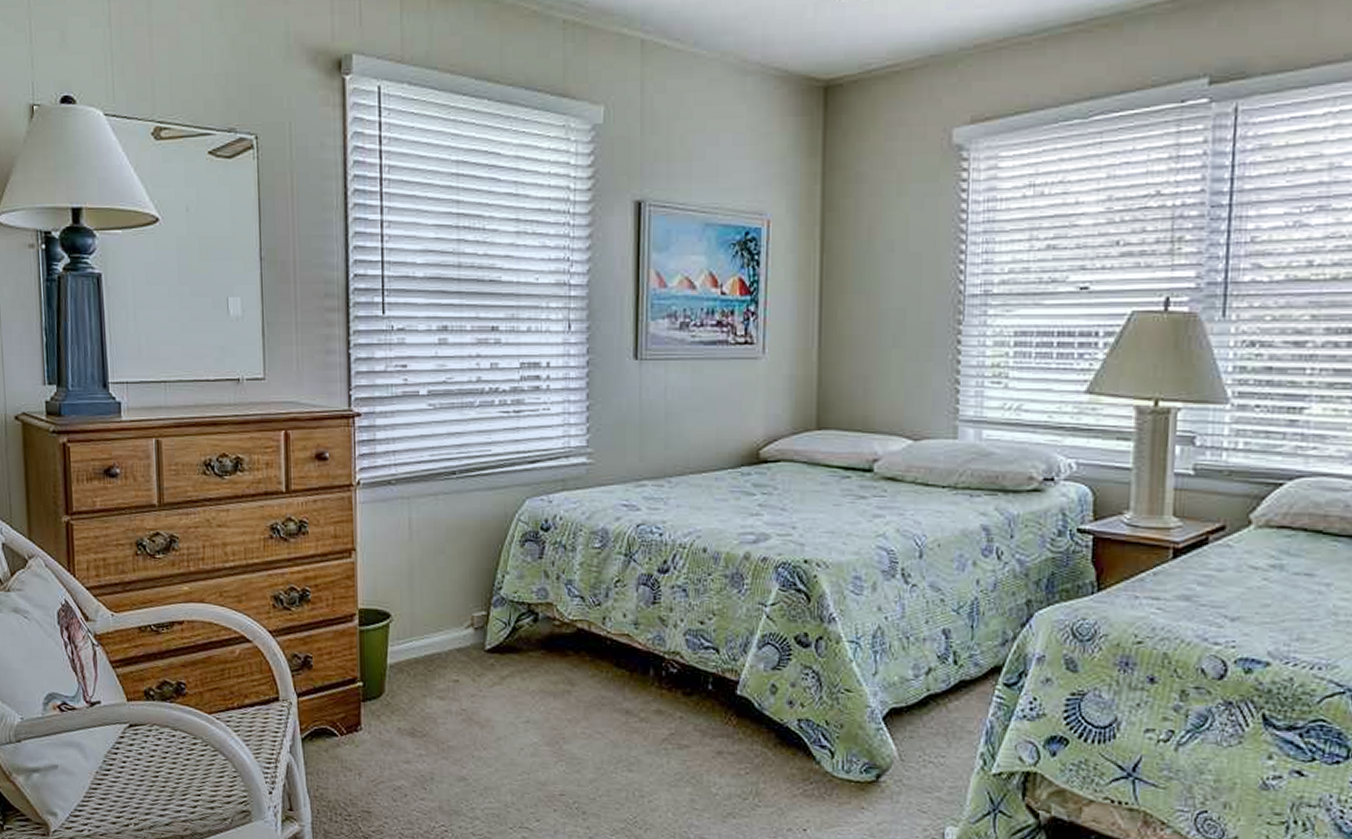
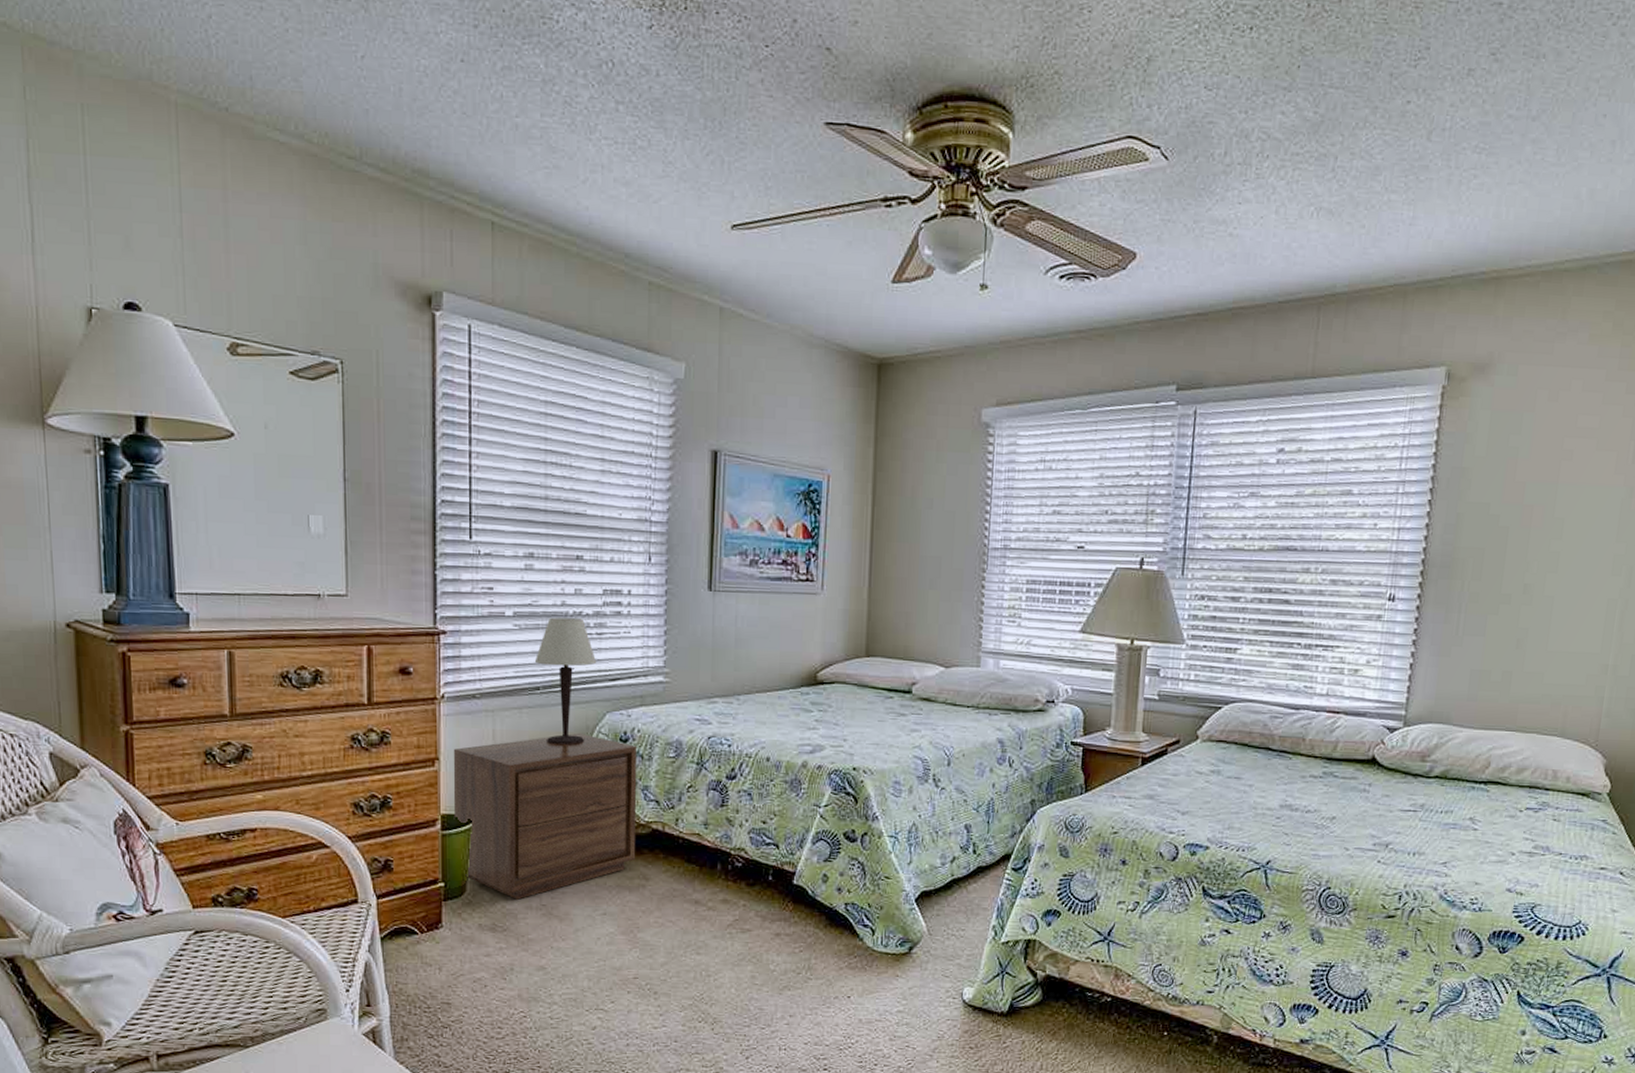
nightstand: none [369,520,560,703] -> present [453,732,638,900]
table lamp: none [450,395,514,535] -> present [534,617,596,746]

